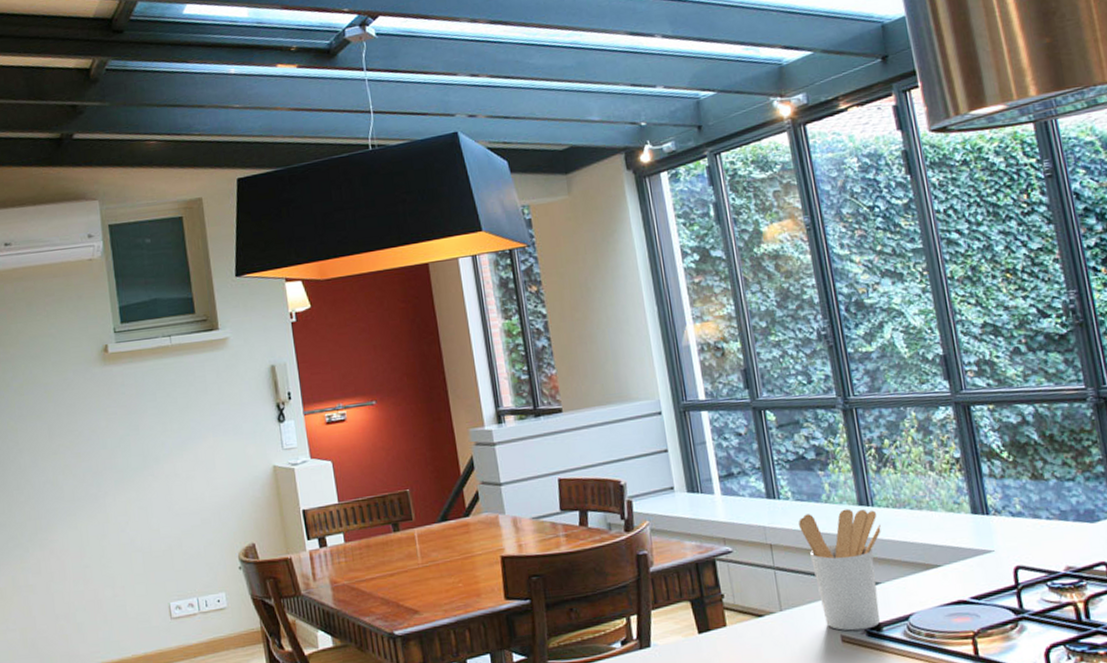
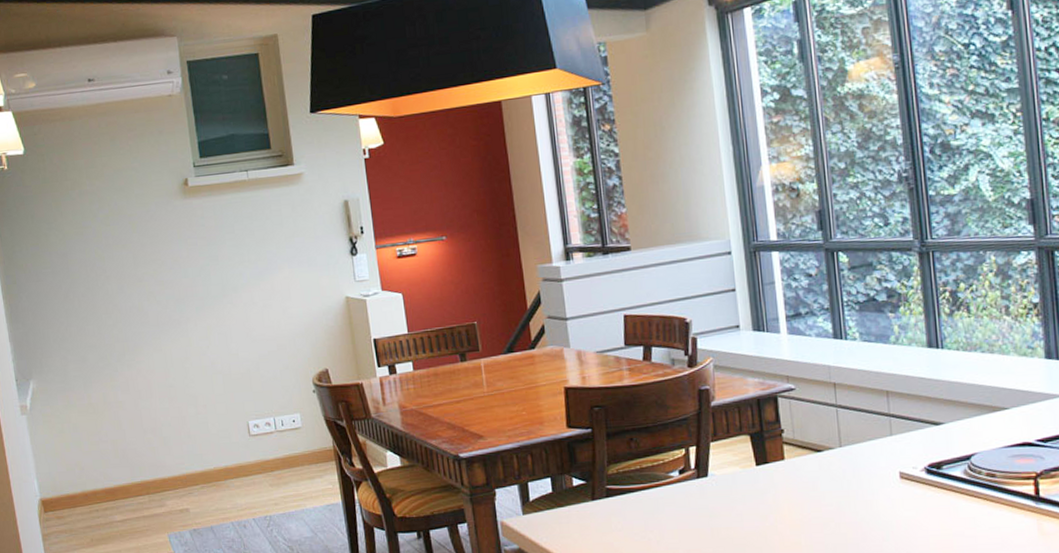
utensil holder: present [799,508,881,631] -> none [865,350,949,468]

